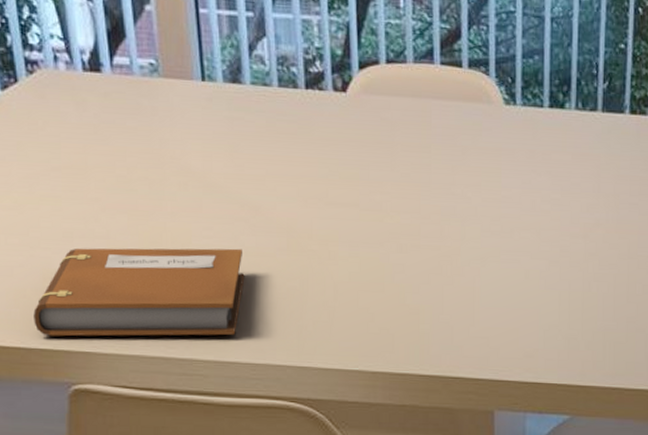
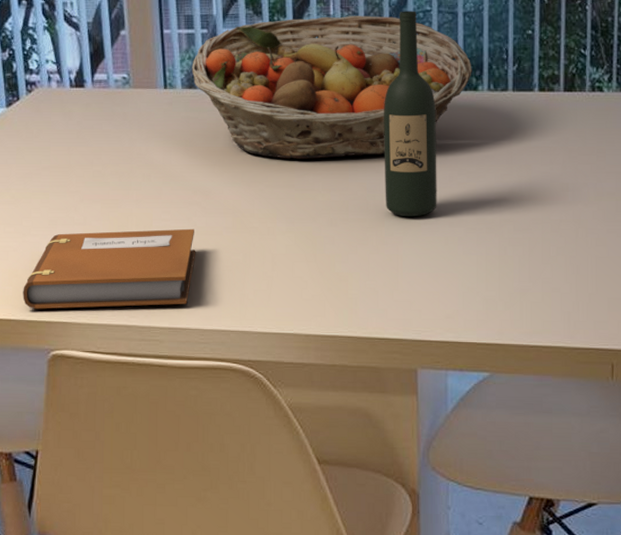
fruit basket: none [235,8,559,175] -> present [191,16,472,159]
wine bottle: none [460,9,519,246] -> present [384,11,437,217]

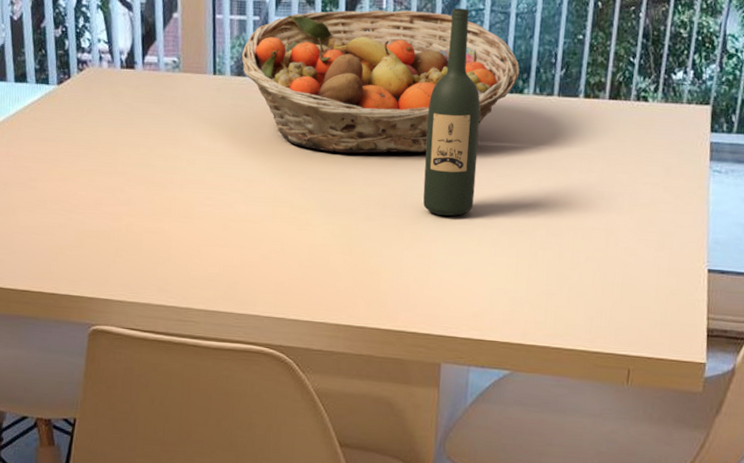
notebook: present [23,228,196,309] -> none [66,213,236,289]

